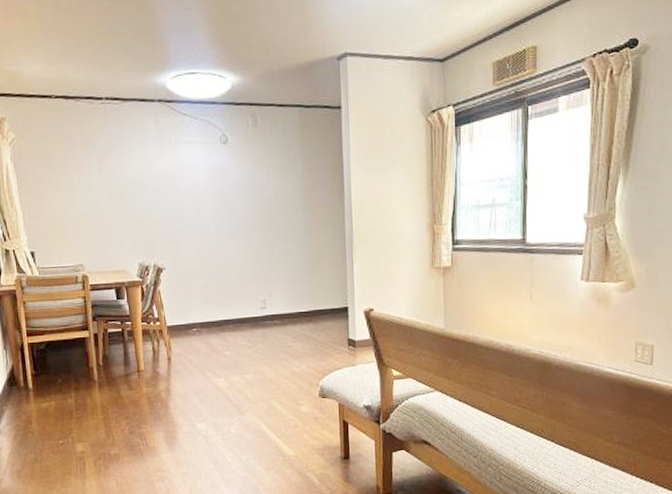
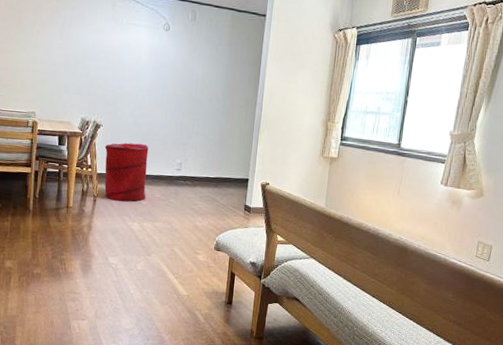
laundry hamper: none [171,284,229,356] -> present [104,142,149,202]

